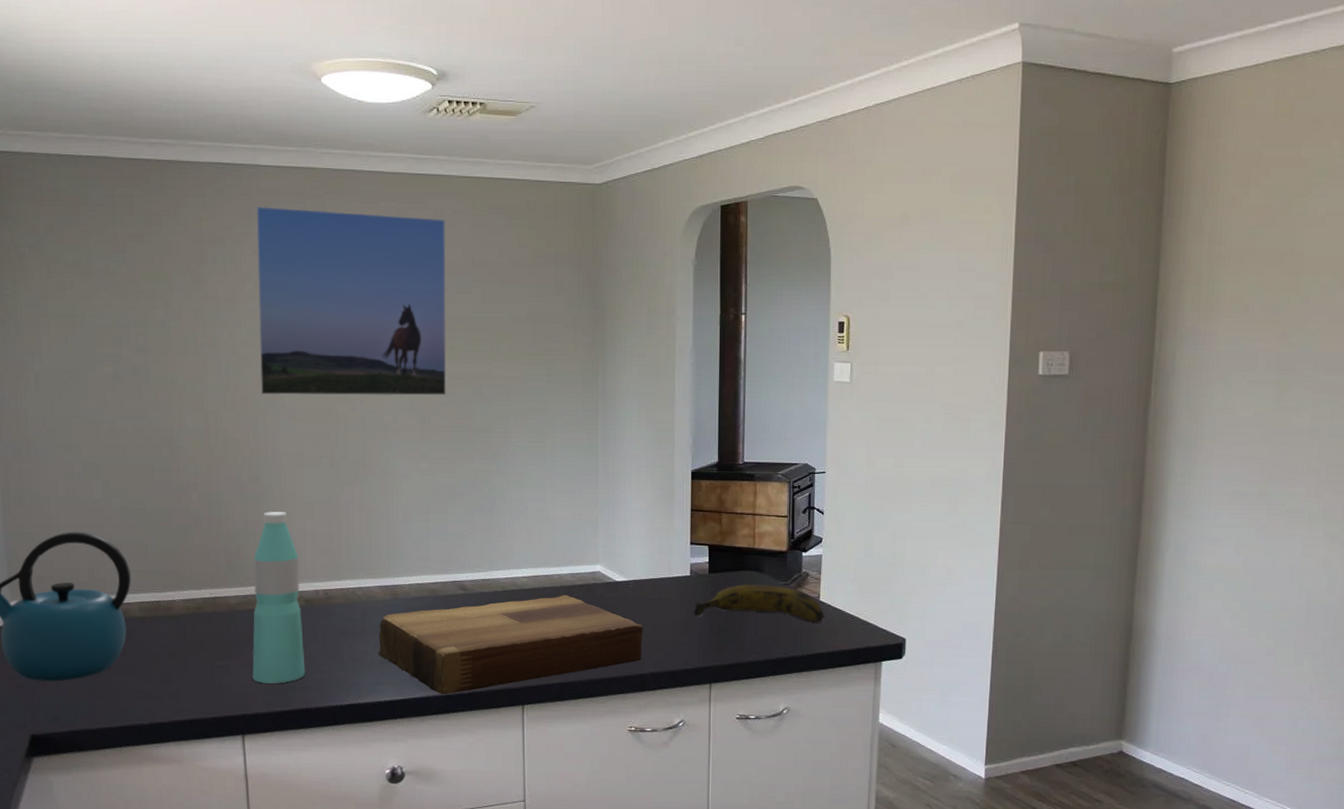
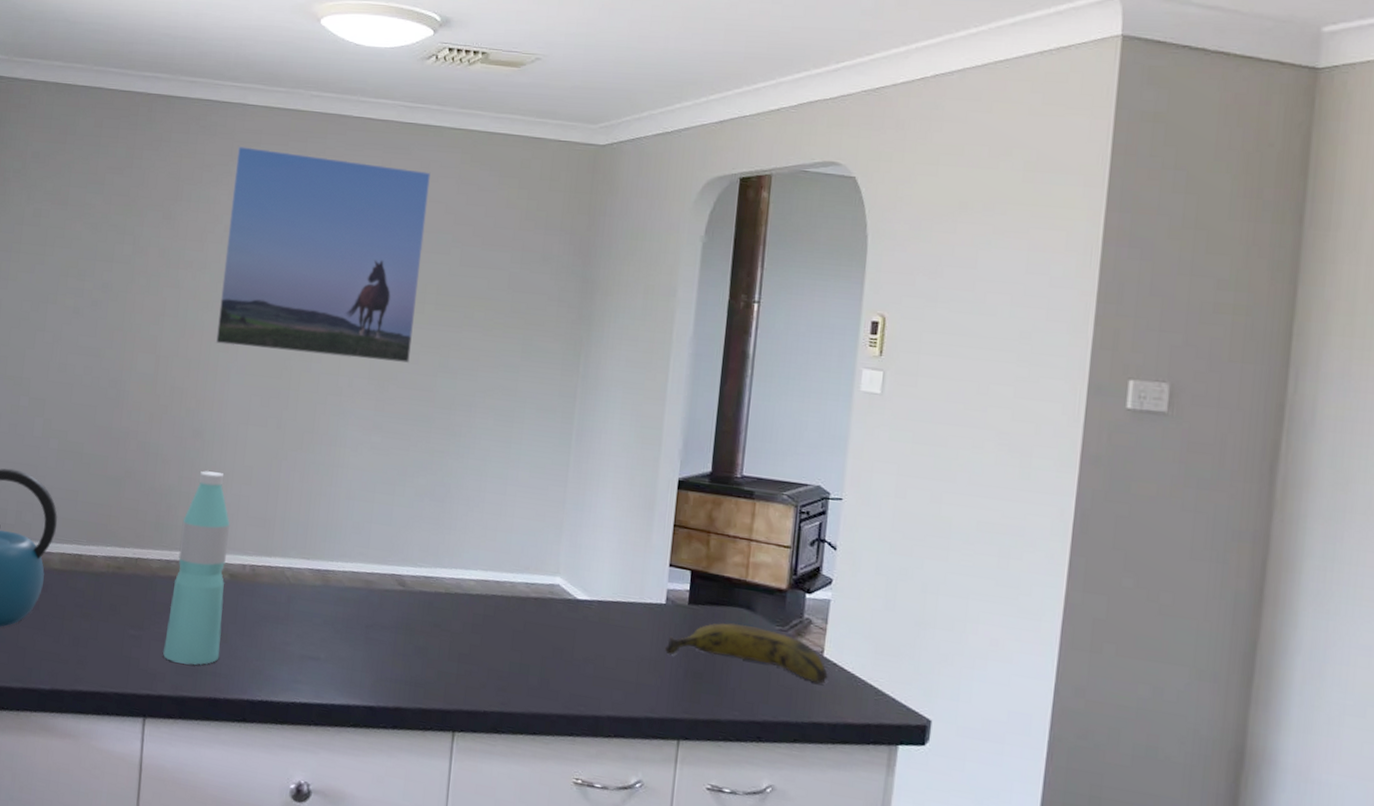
cutting board: present [377,595,644,694] -> none [299,602,604,706]

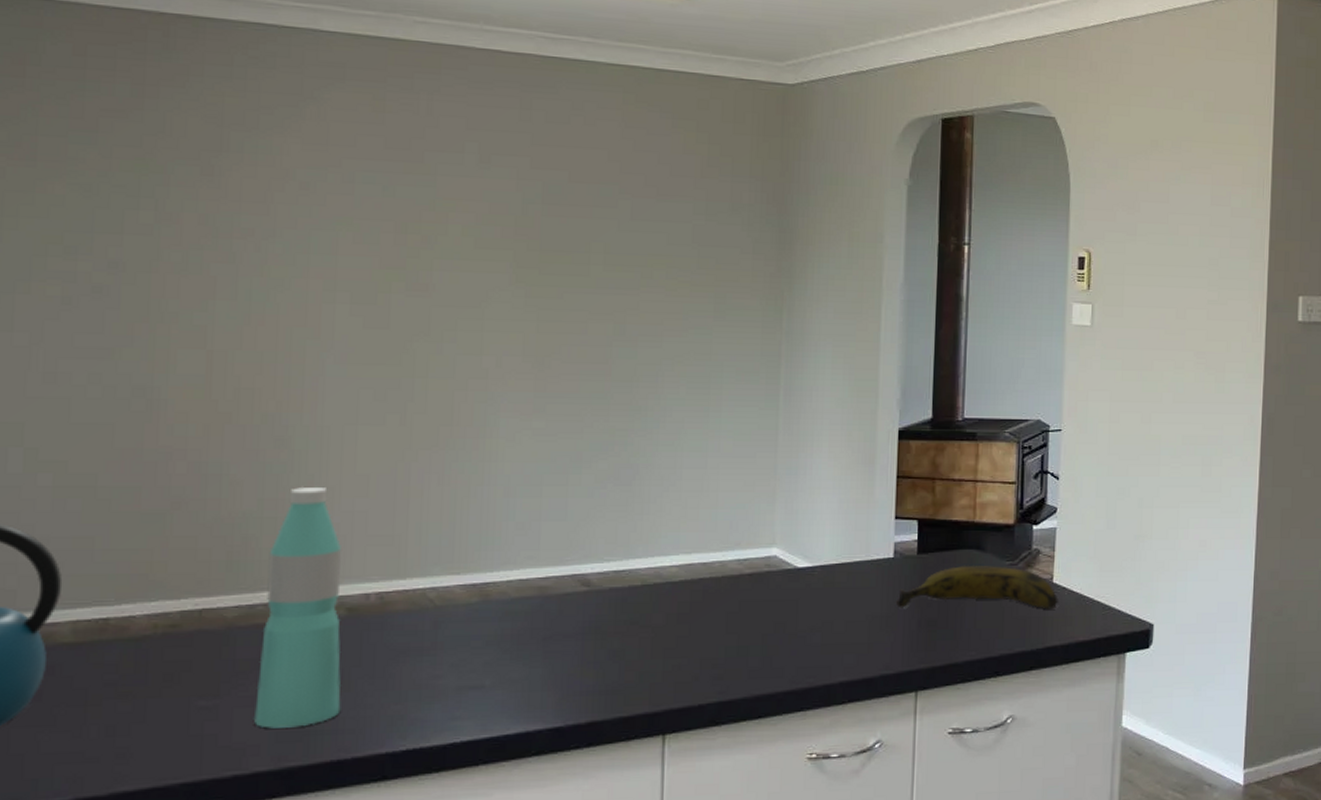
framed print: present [215,145,431,364] -> none [298,81,585,335]

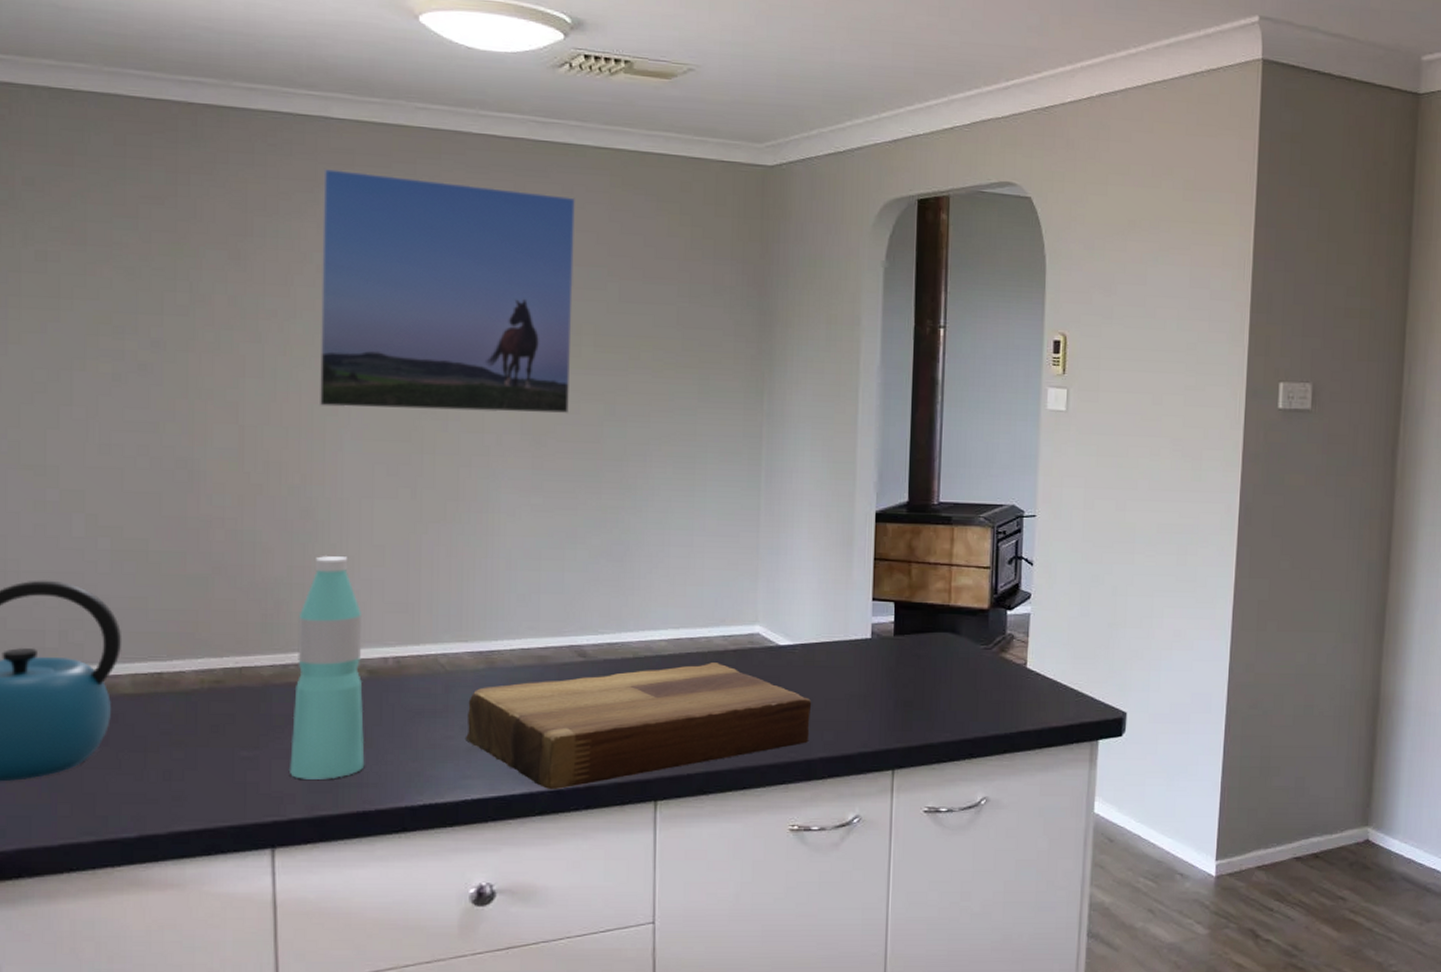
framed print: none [298,81,585,335] -> present [318,168,575,414]
cutting board: none [454,588,832,727] -> present [465,662,812,789]
banana: present [896,565,1058,610] -> none [874,647,1032,694]

